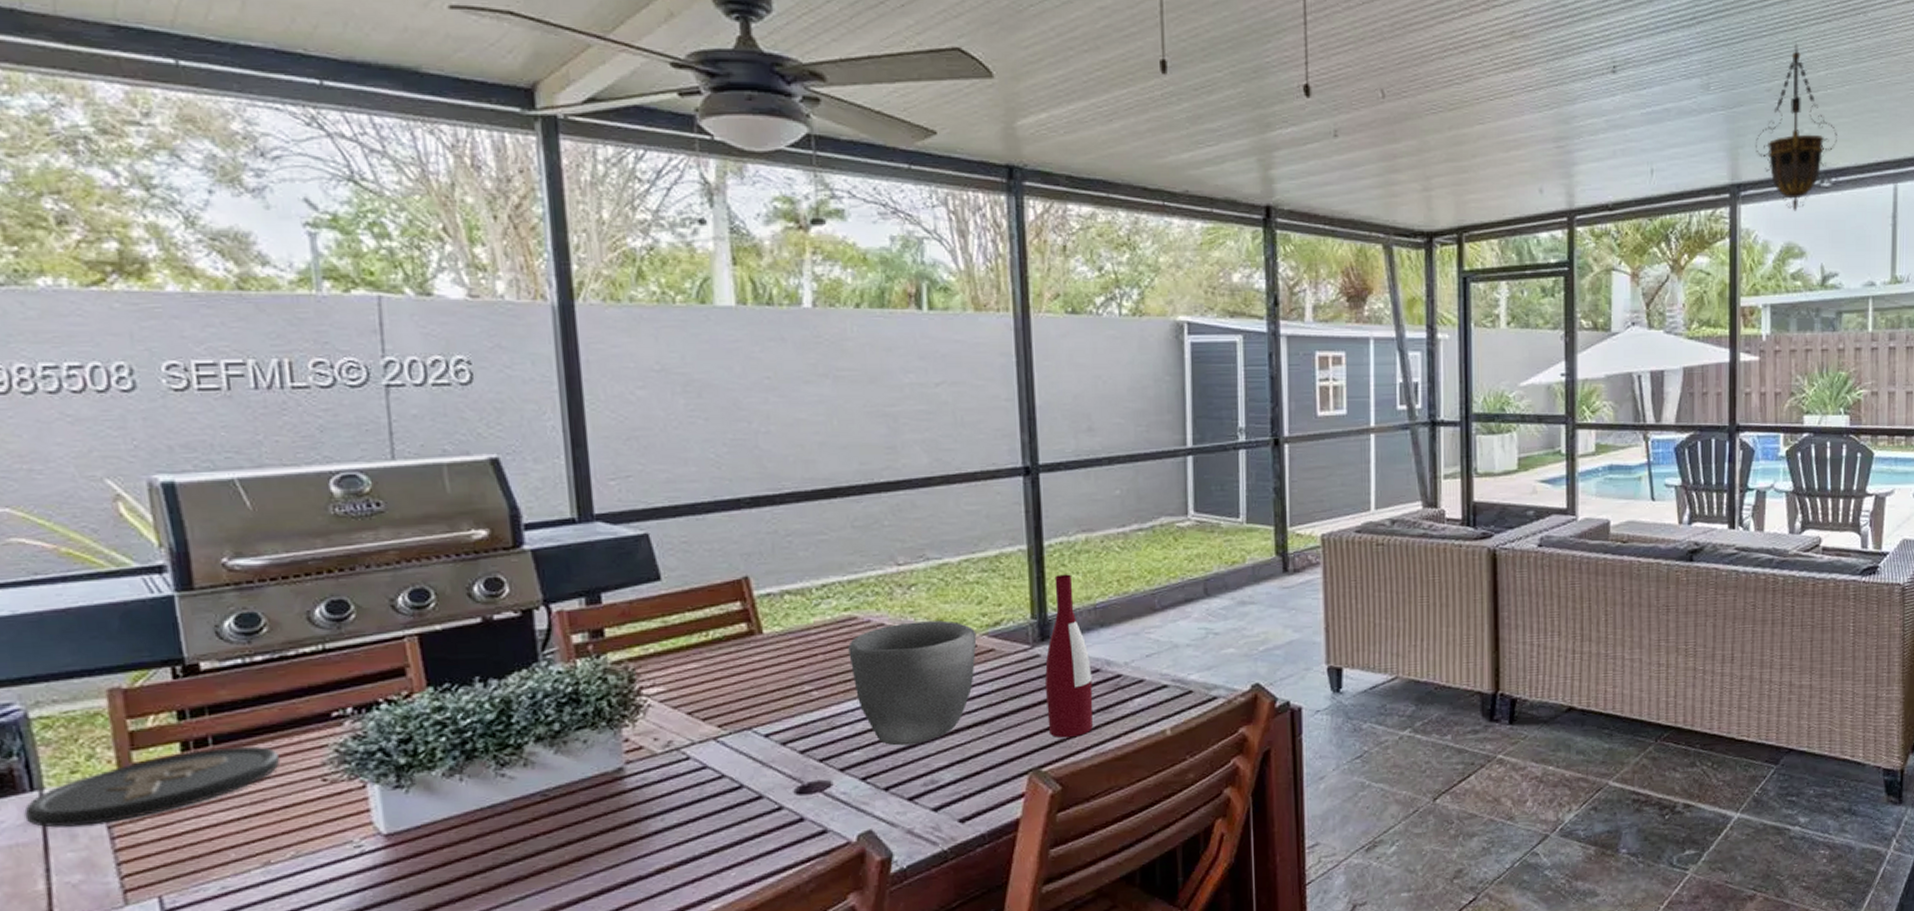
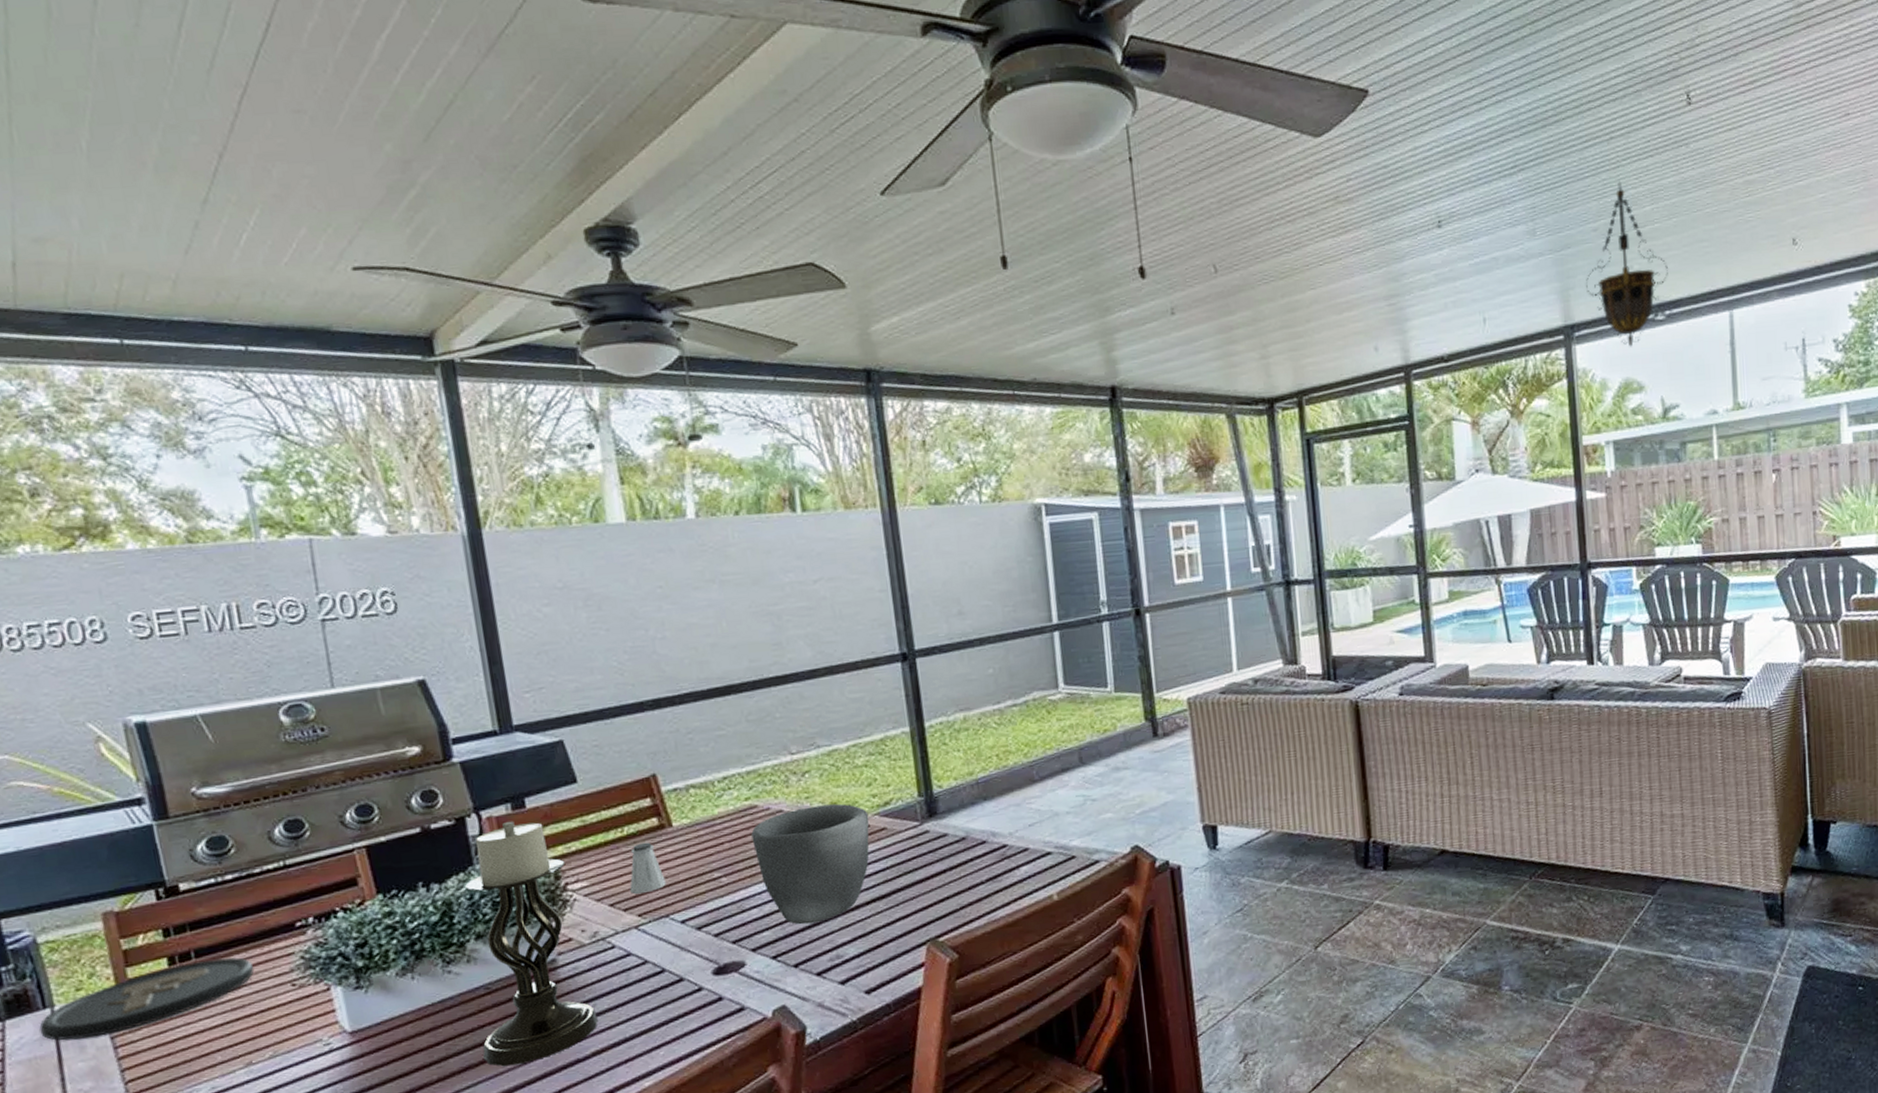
candle holder: none [528,616,665,879] -> present [465,820,598,1066]
saltshaker: none [711,648,751,704] -> present [630,842,666,894]
wine bottle: present [1044,574,1093,738] -> none [935,752,984,908]

